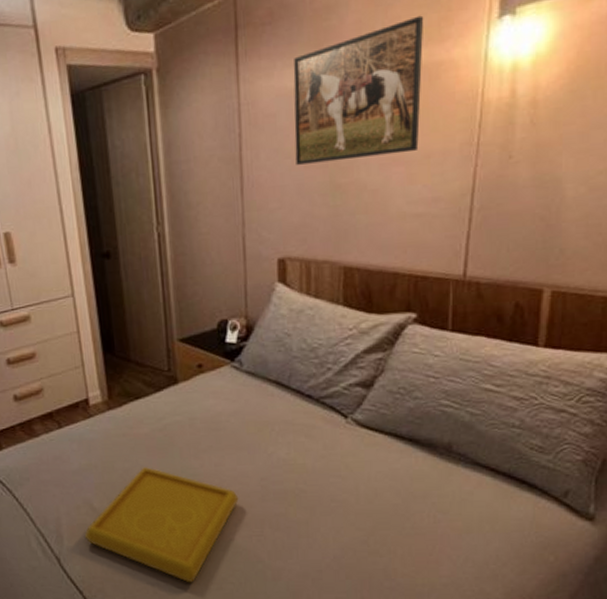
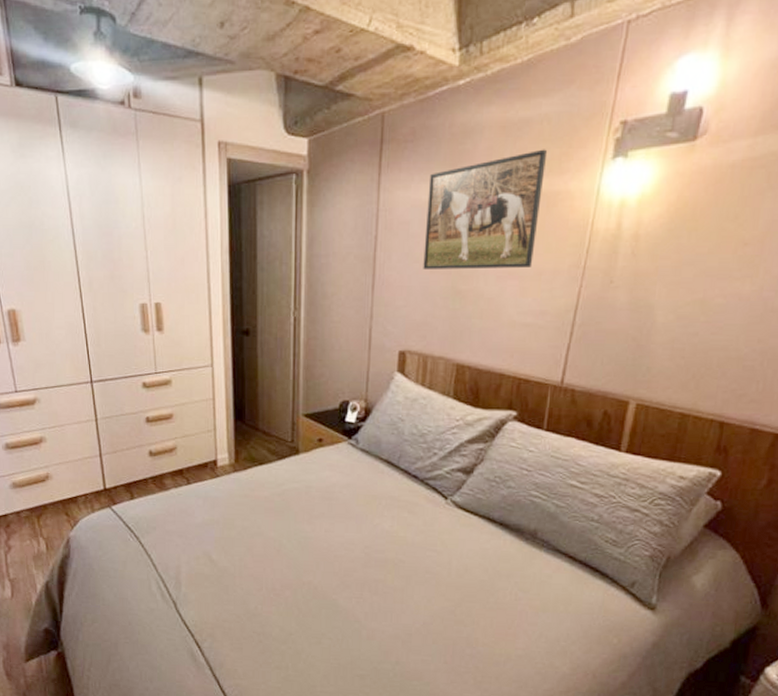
serving tray: present [84,467,239,583] -> none [201,527,344,636]

